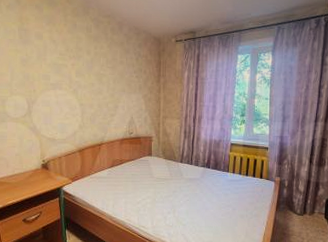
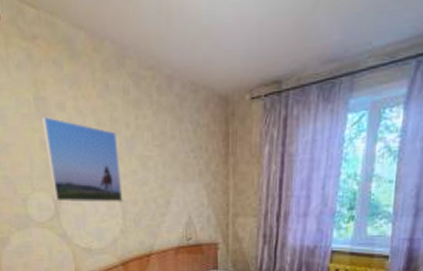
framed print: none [24,41,82,105] -> present [42,115,123,203]

